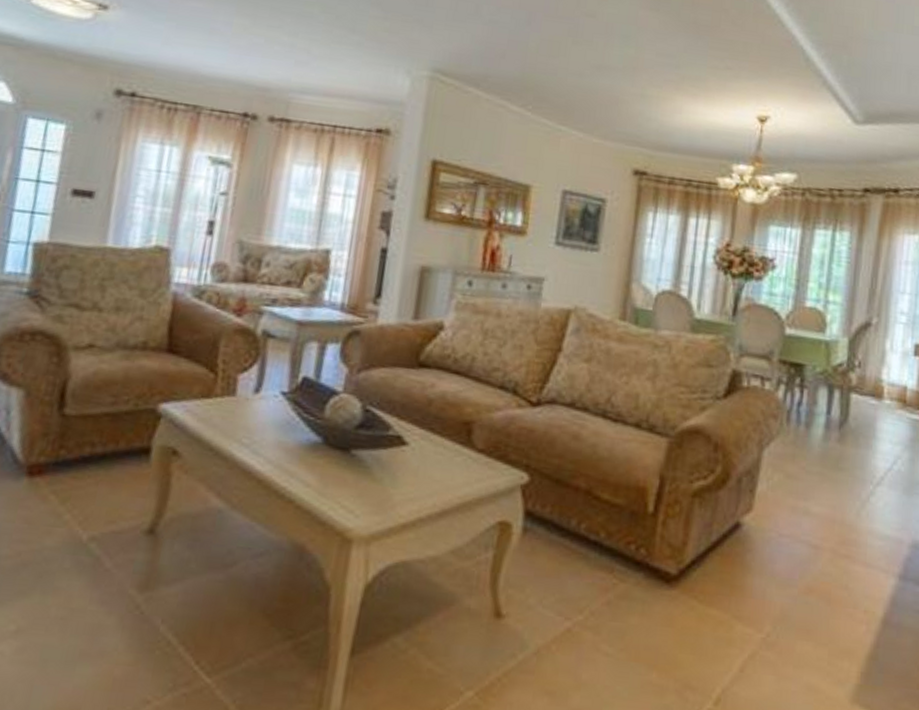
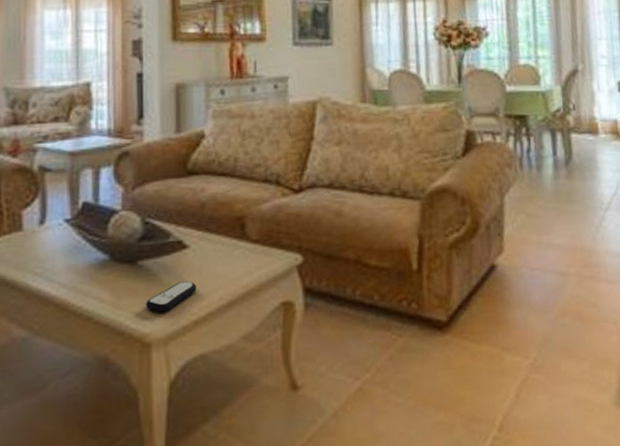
remote control: none [353,479,410,510] -> present [146,281,197,313]

